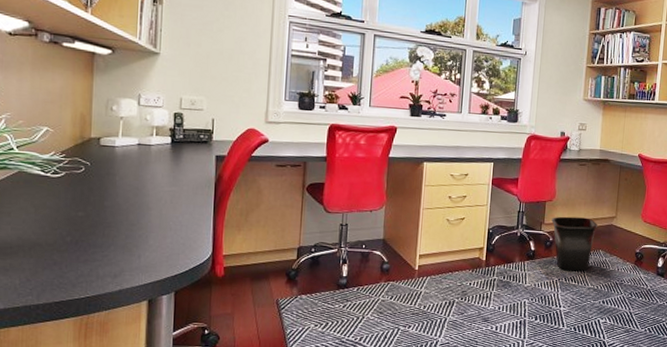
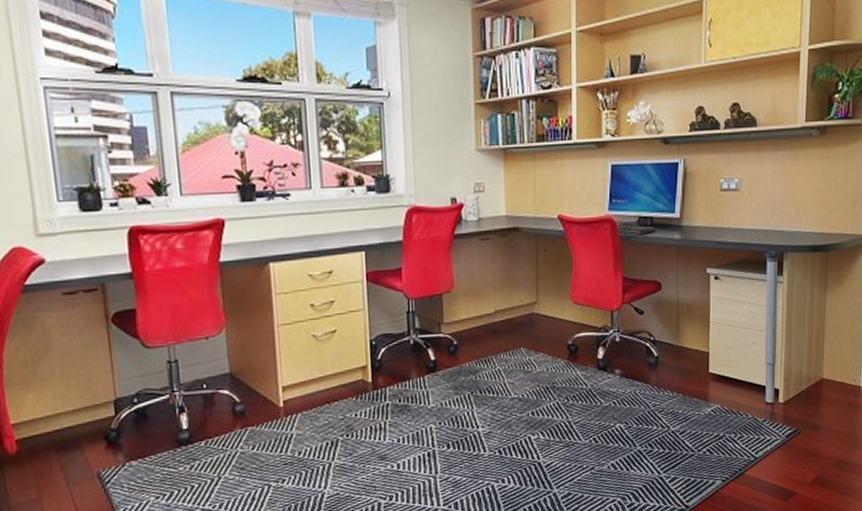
waste bin: present [551,216,598,272] -> none [453,308,514,381]

